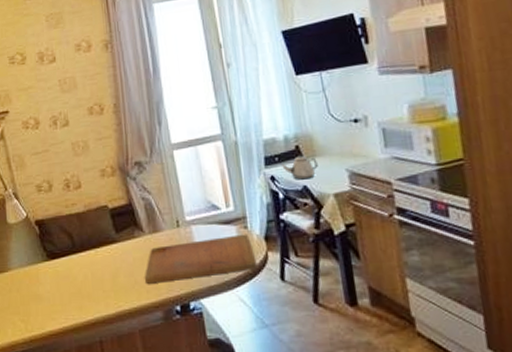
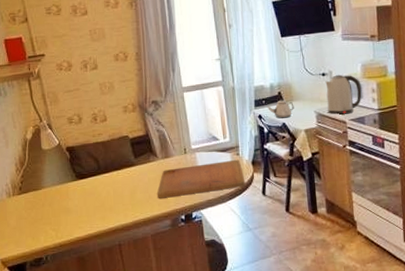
kettle: none [359,120,412,174] -> present [325,75,362,115]

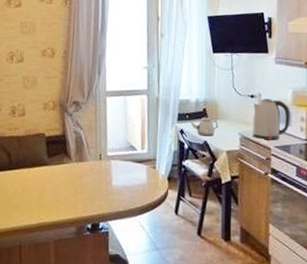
cutting board: present [156,159,245,198] -> none [65,172,159,204]

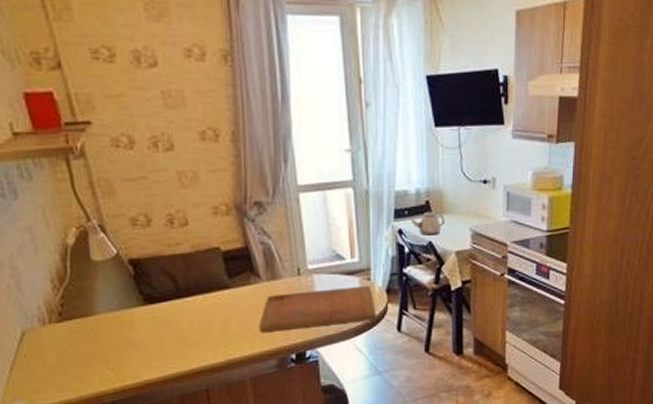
cutting board: none [65,172,159,204] -> present [258,285,376,332]
kettle: present [253,98,290,141] -> none [486,184,530,235]

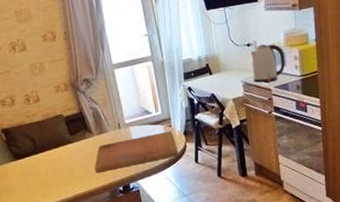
teapot: present [411,209,445,236] -> none [196,70,222,90]
kettle: none [486,184,530,235] -> present [250,44,285,83]

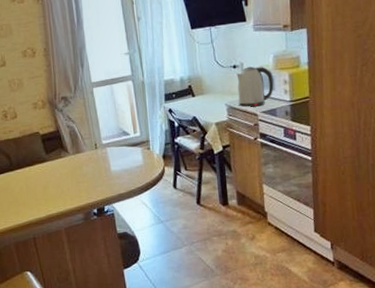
cutting board: present [94,131,179,173] -> none [68,153,156,193]

